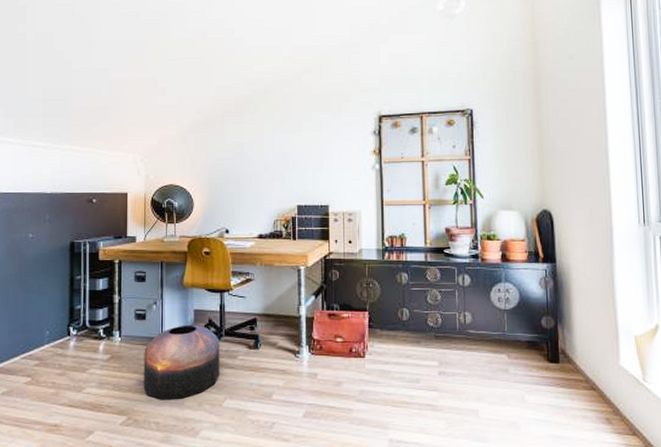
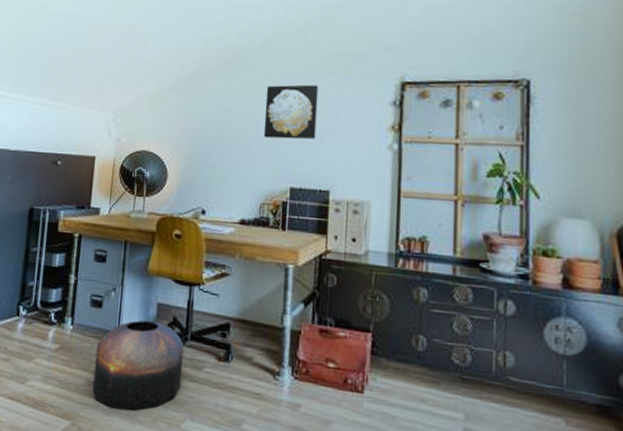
wall art: none [272,121,315,167] -> present [263,84,319,140]

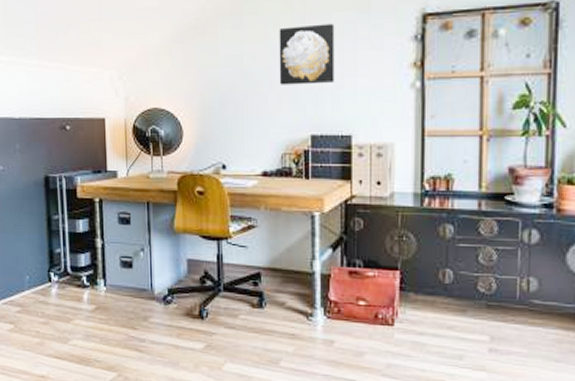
pouf: present [92,320,184,411] -> none [132,276,218,359]

